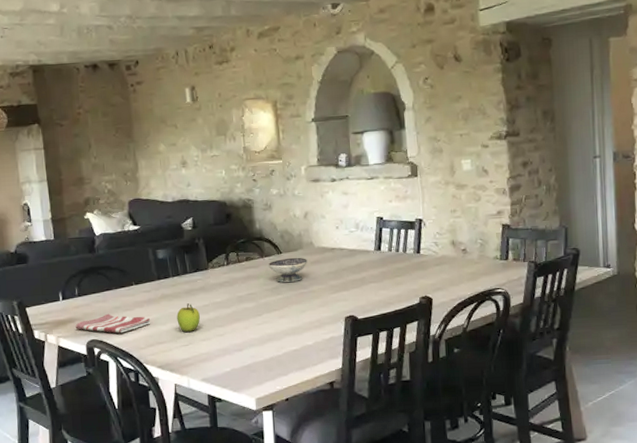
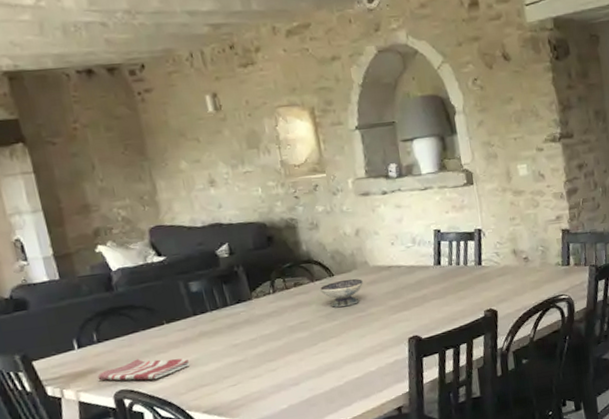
fruit: present [177,303,200,332] -> none [220,339,248,371]

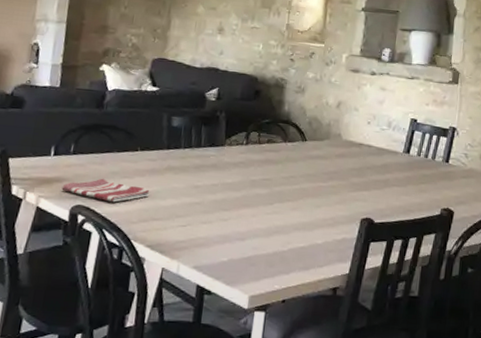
bowl: present [319,278,363,307] -> none [289,147,332,174]

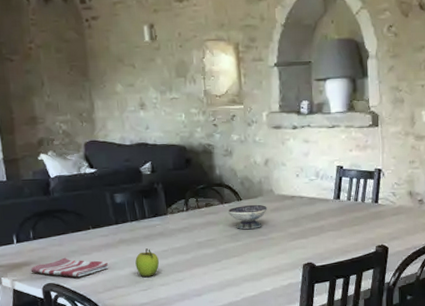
fruit: none [179,179,206,212] -> present [135,248,159,277]
bowl: none [289,147,332,174] -> present [227,204,267,230]

